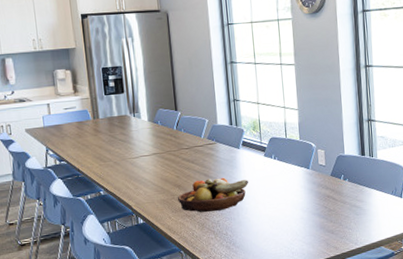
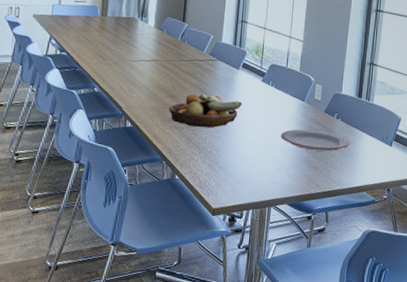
plate: none [291,194,361,216] -> present [280,129,350,152]

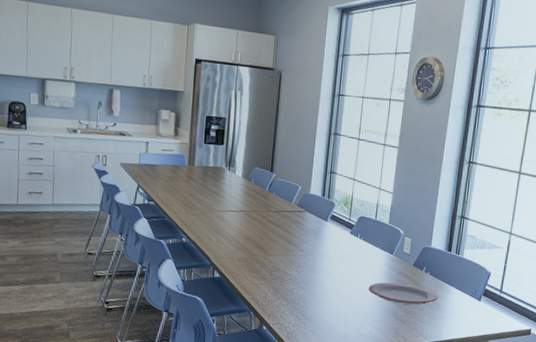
fruit bowl: present [168,94,242,128] -> none [256,245,330,279]

